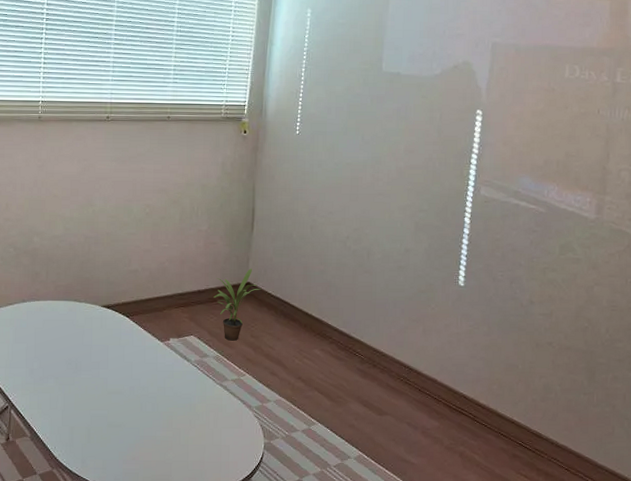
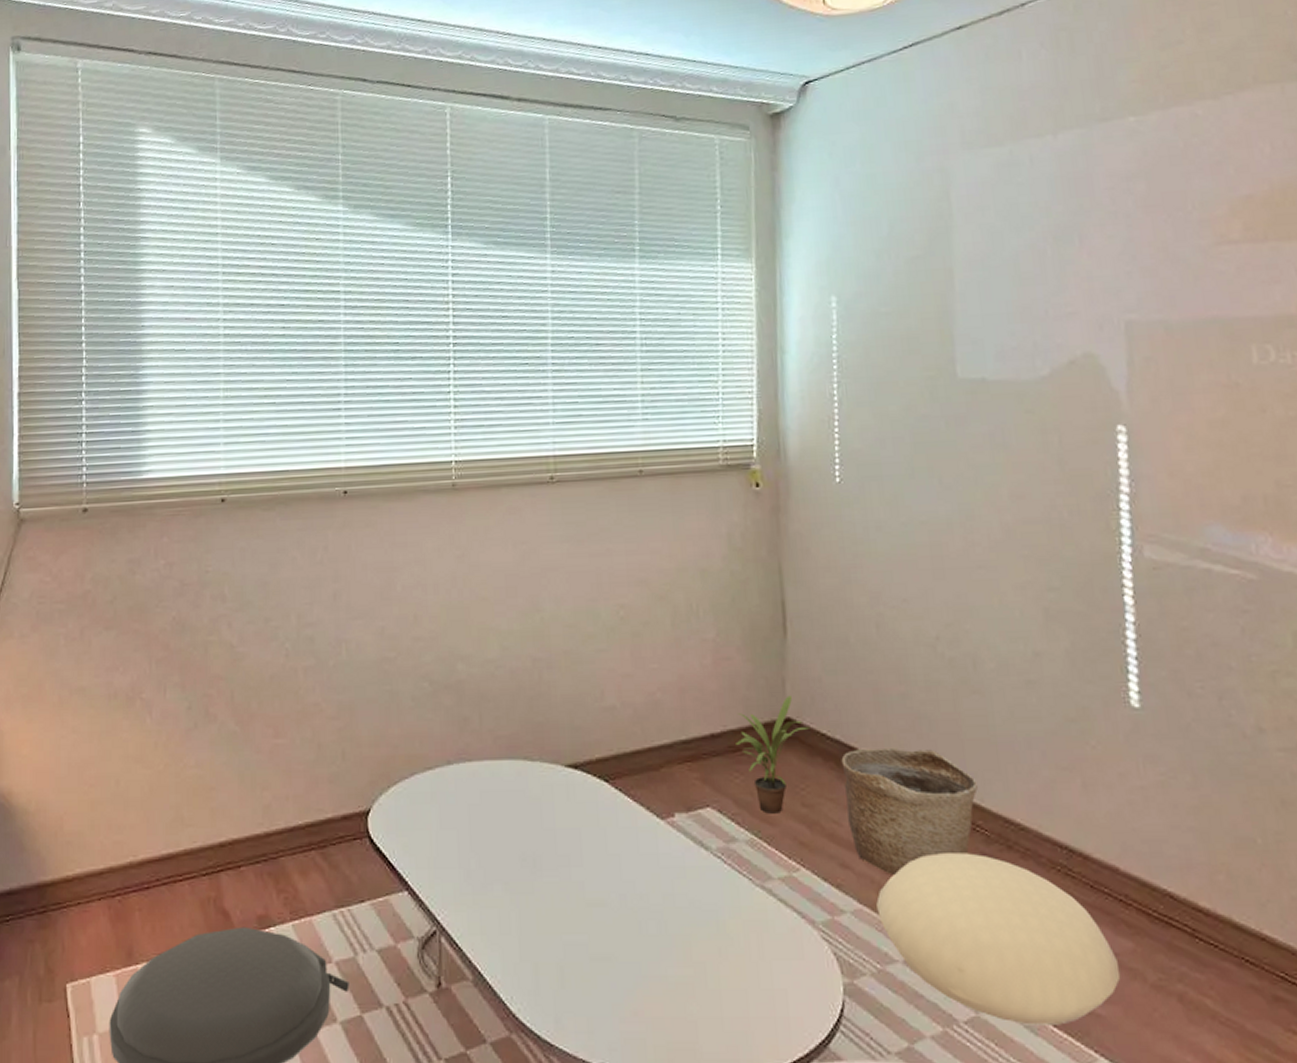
basket: none [279,304,360,380] -> present [841,749,978,875]
cushion: none [290,368,429,469] -> present [876,853,1121,1025]

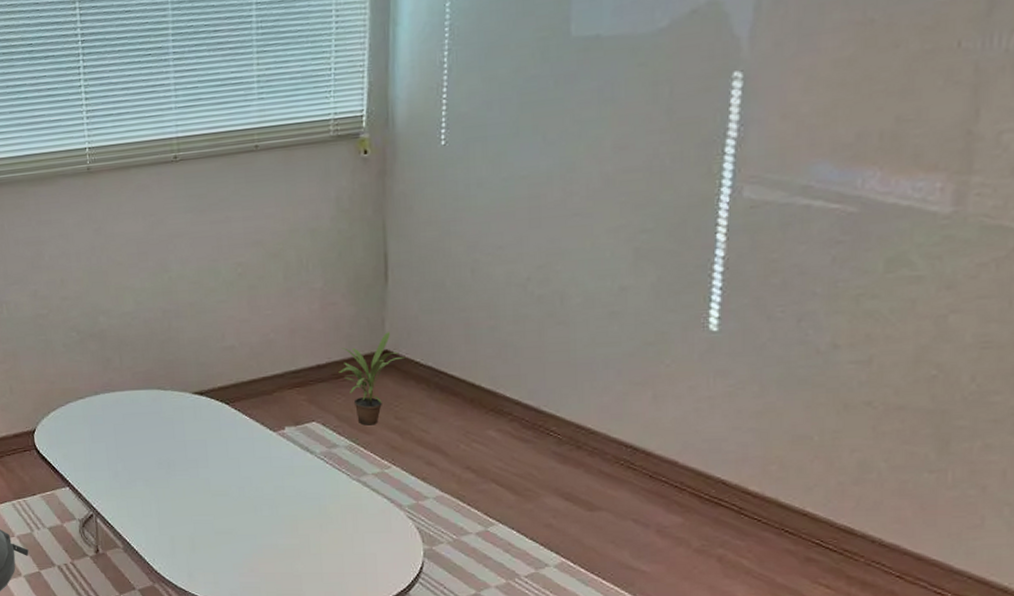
basket: present [841,749,978,875] -> none [432,372,554,470]
cushion: present [876,853,1121,1025] -> none [456,452,668,579]

